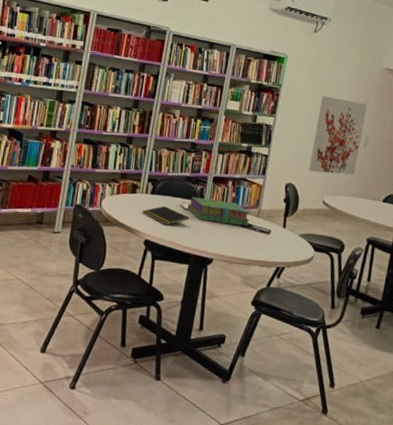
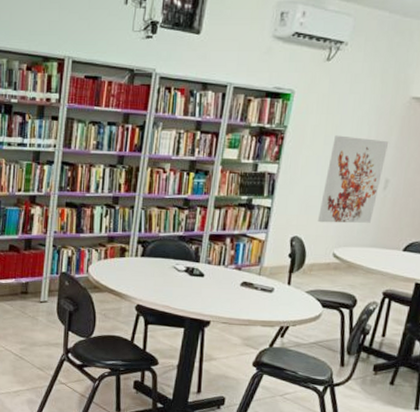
notepad: present [142,206,190,226] -> none [133,269,184,289]
stack of books: present [187,197,250,227] -> none [181,257,250,286]

